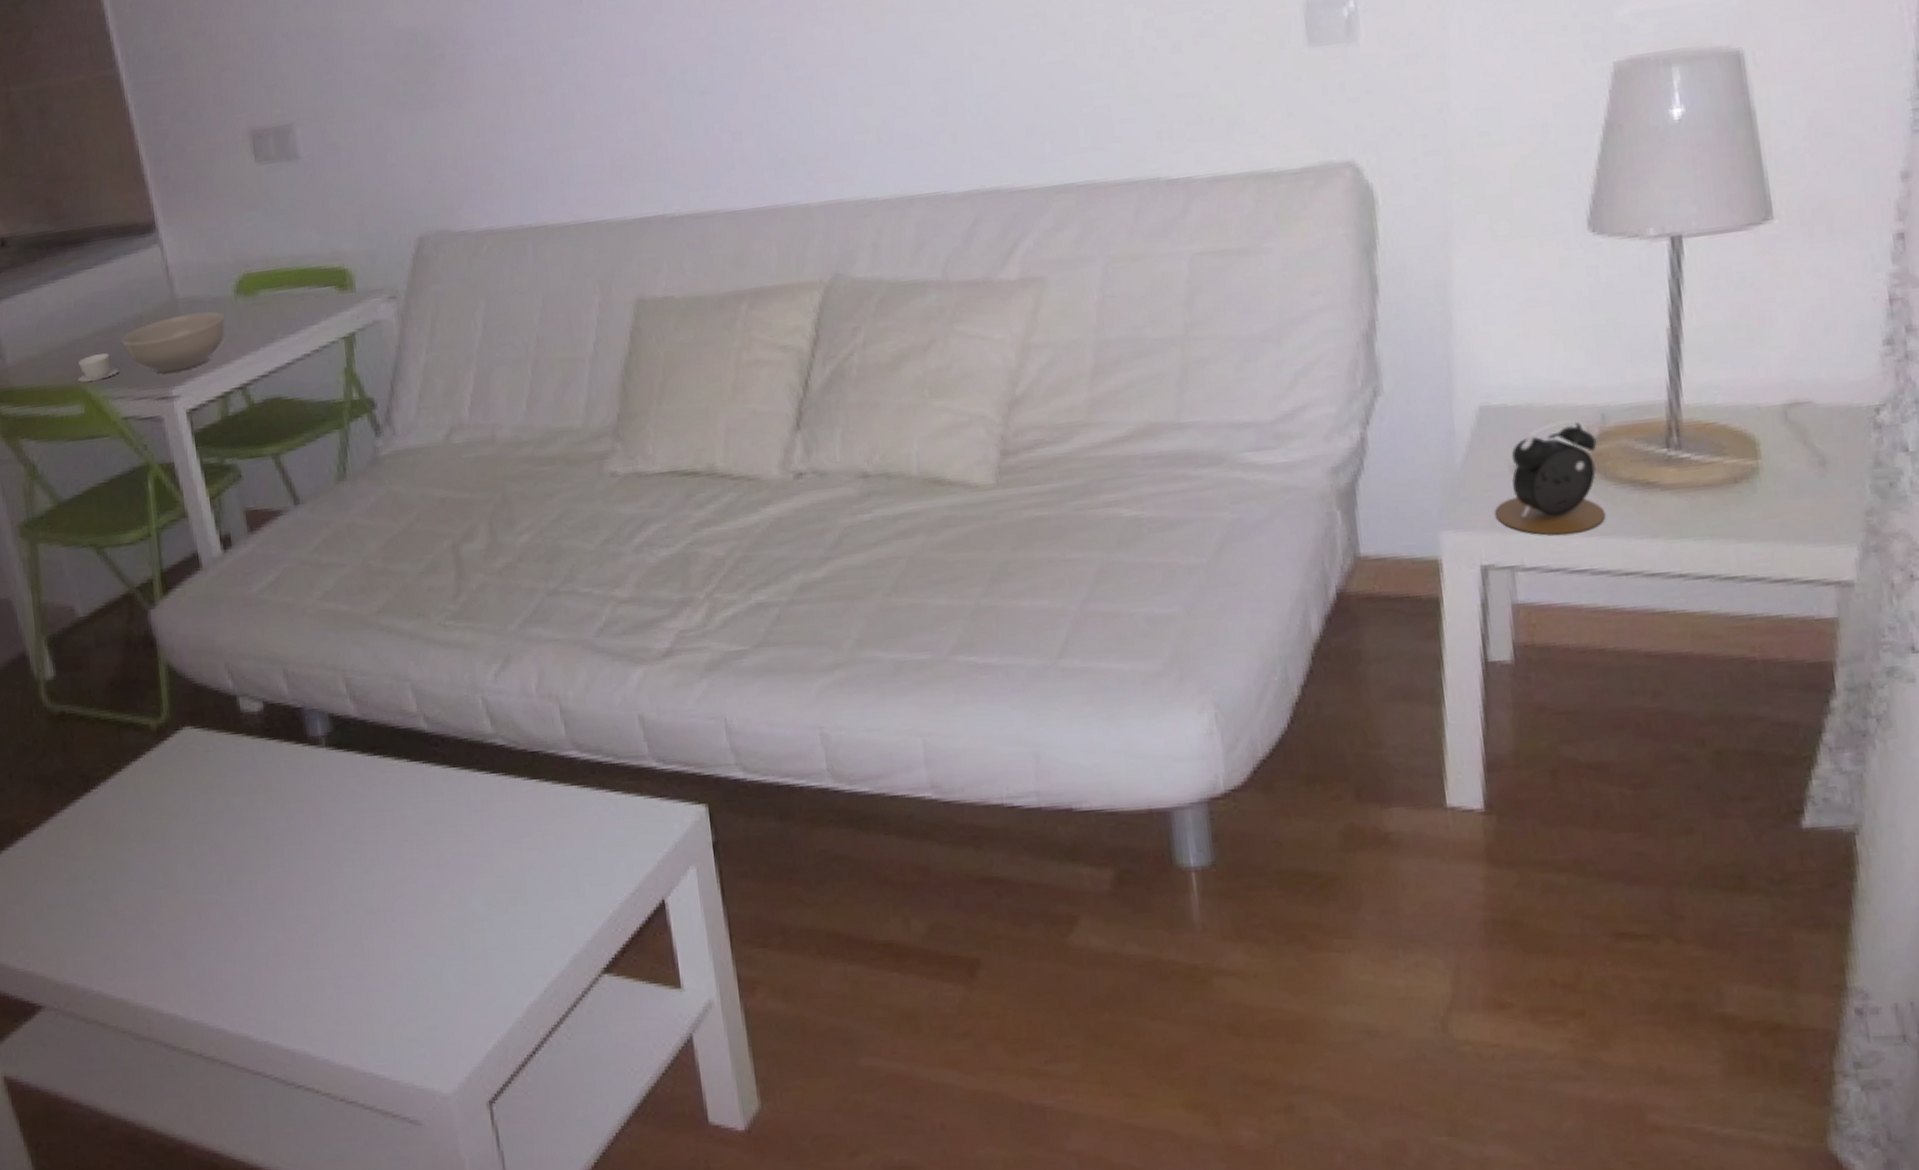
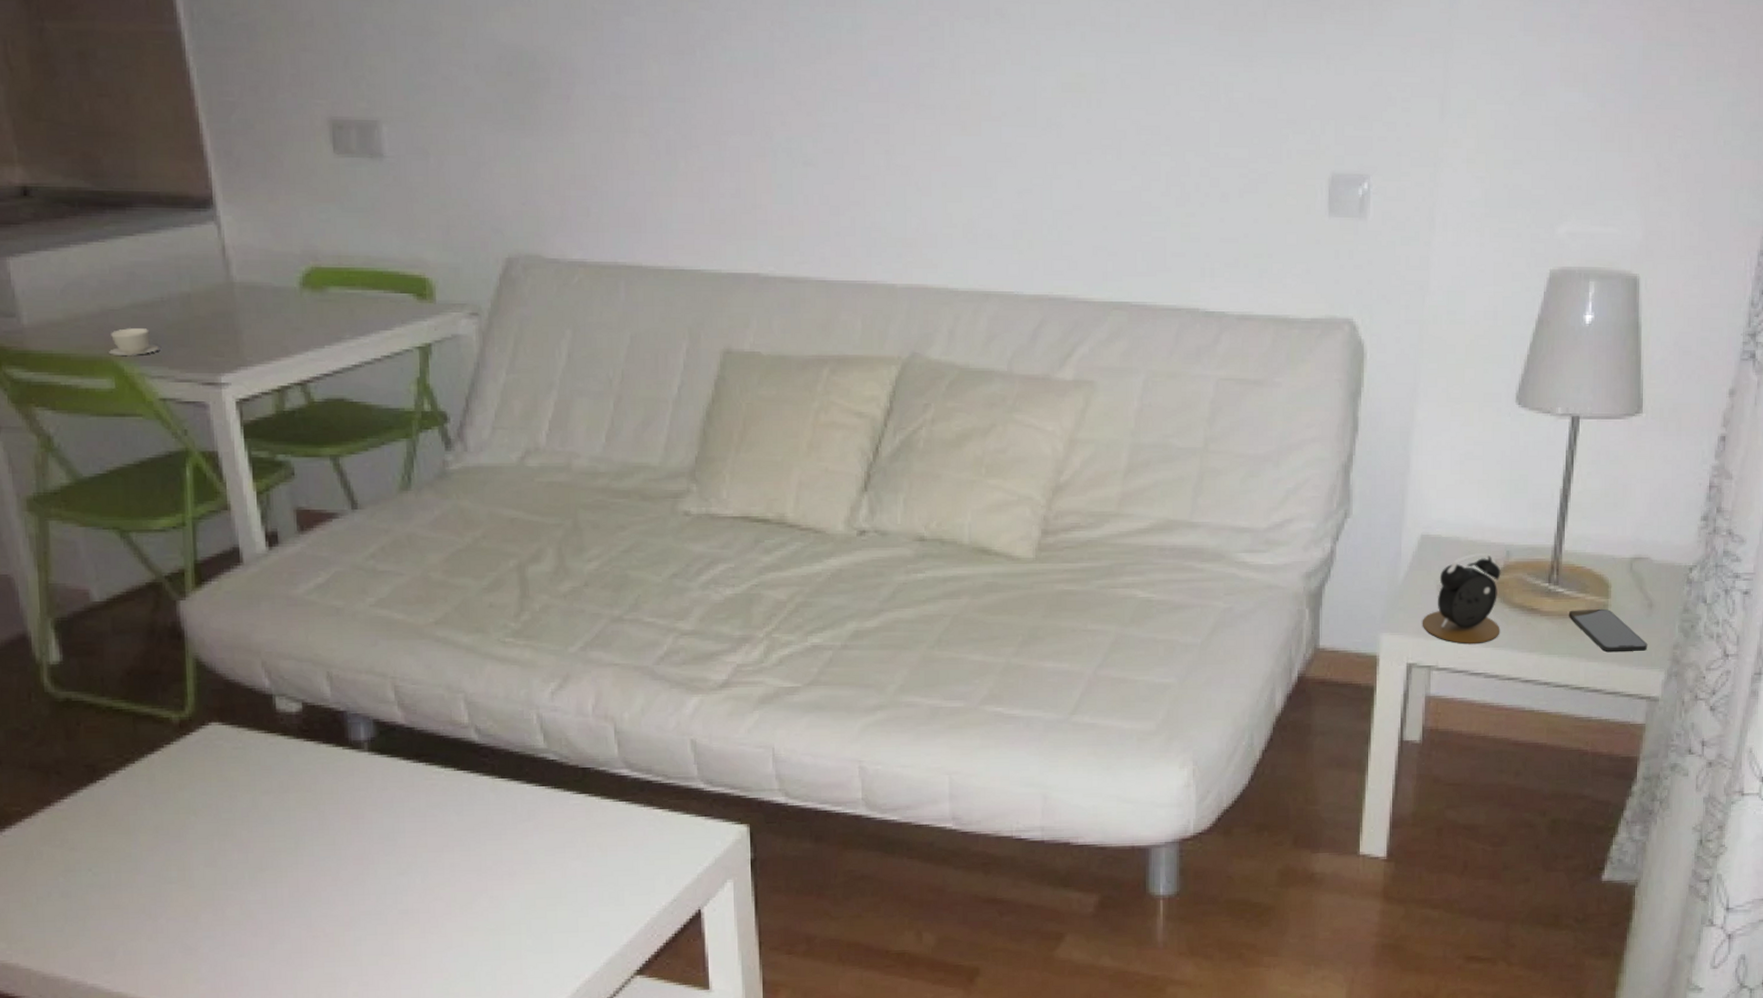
bowl: present [120,311,225,373] -> none [163,300,287,357]
phone: none [1701,473,1827,528] -> present [1568,609,1648,652]

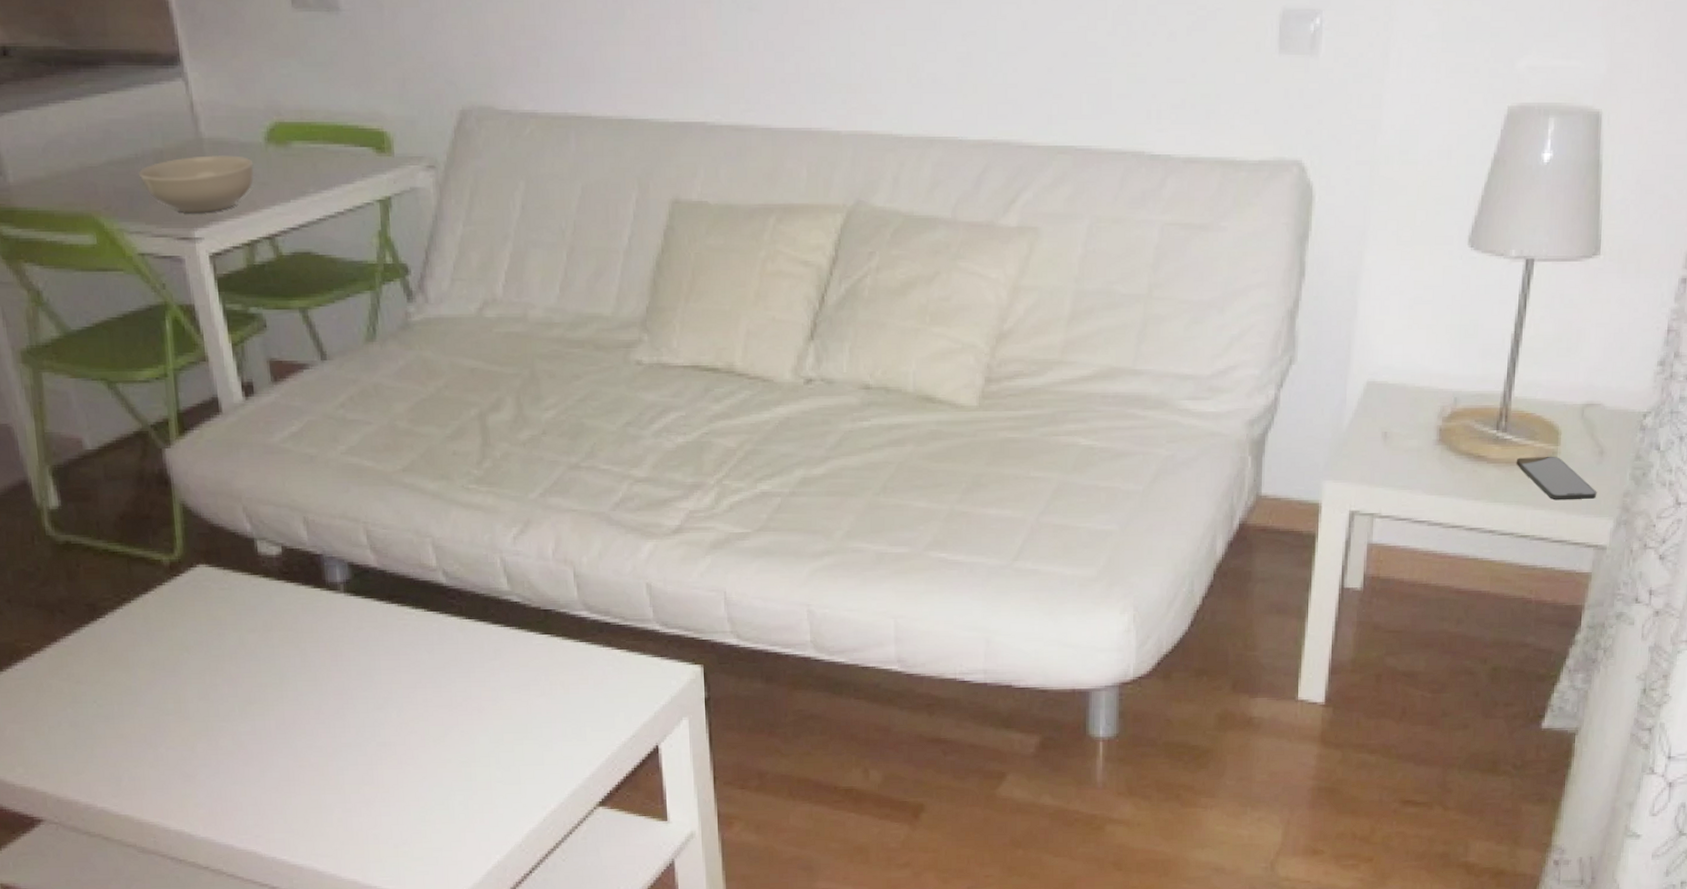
teacup: present [109,328,160,355] -> none [89,185,137,212]
bowl: none [163,300,287,357] -> present [138,155,254,212]
alarm clock: present [1423,553,1501,645] -> none [1367,400,1448,492]

